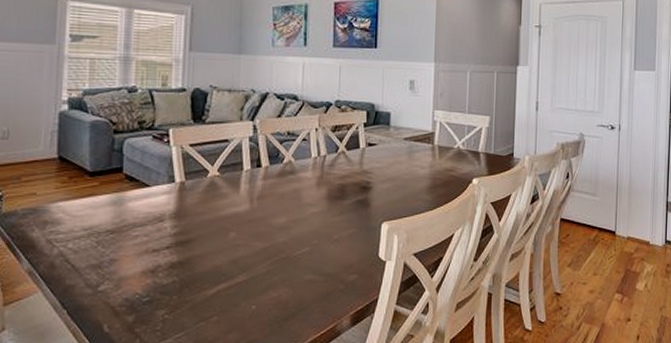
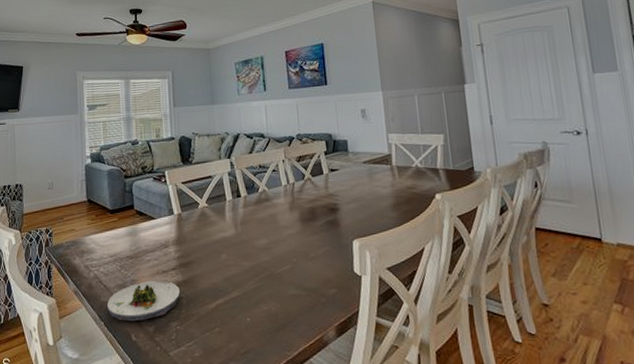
salad plate: none [72,260,174,310] -> present [106,280,181,322]

